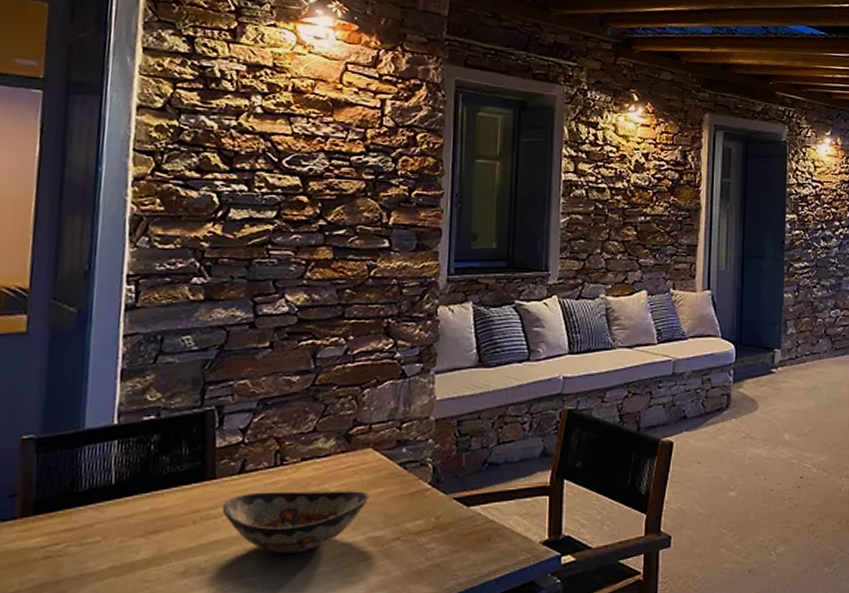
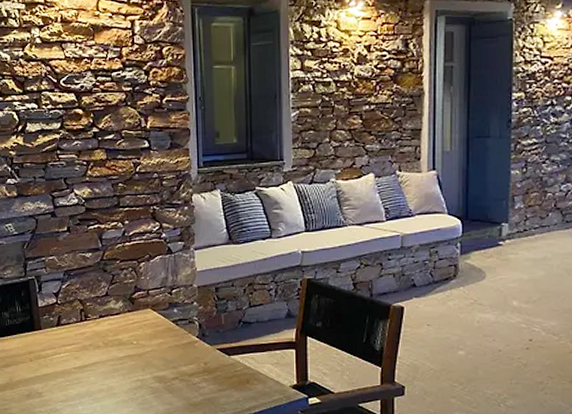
decorative bowl: present [222,491,370,554] -> none [48,340,152,386]

